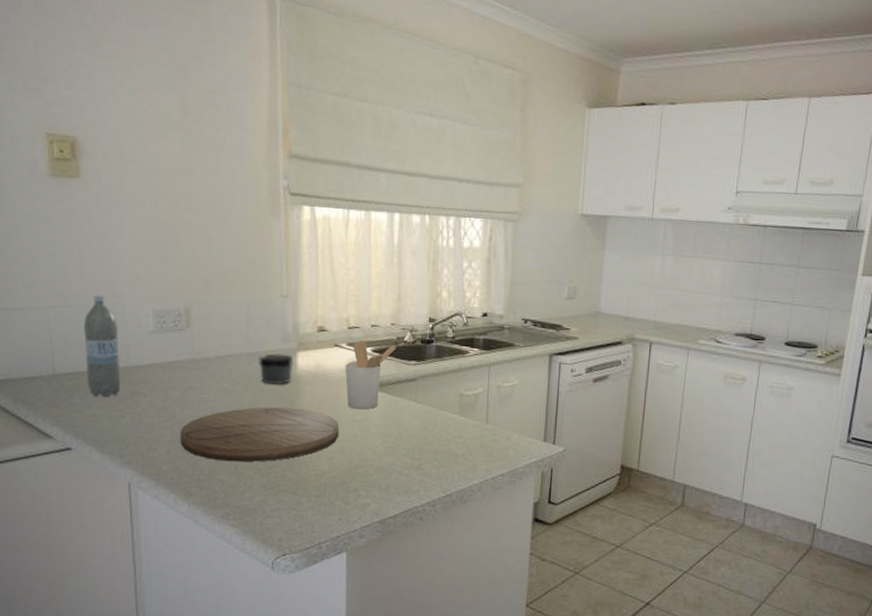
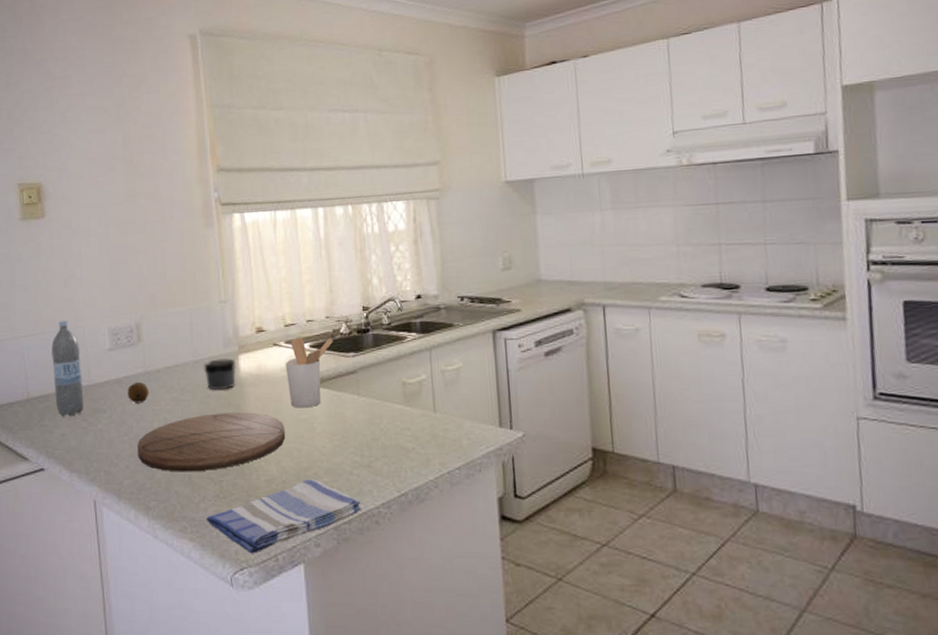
fruit: none [172,369,196,390] -> present [127,382,149,404]
dish towel: none [251,476,409,541] -> present [206,479,363,554]

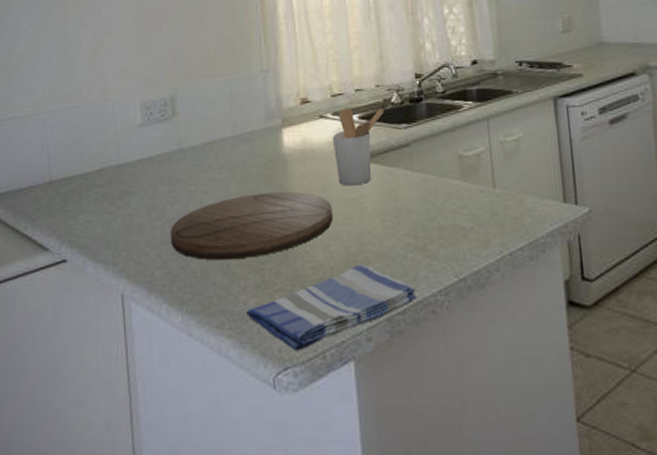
water bottle: present [52,320,84,417] -> none [77,93,112,201]
fruit: present [127,382,149,404] -> none [160,161,184,184]
jar: present [203,358,237,391] -> none [243,132,280,168]

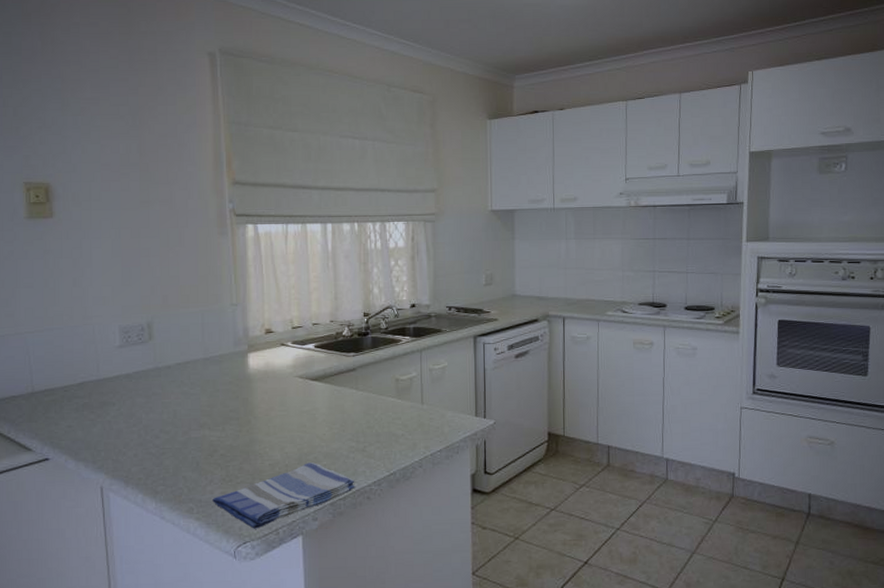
cutting board: present [171,191,333,261] -> none [146,404,290,459]
utensil holder: present [332,108,384,186] -> none [291,338,336,401]

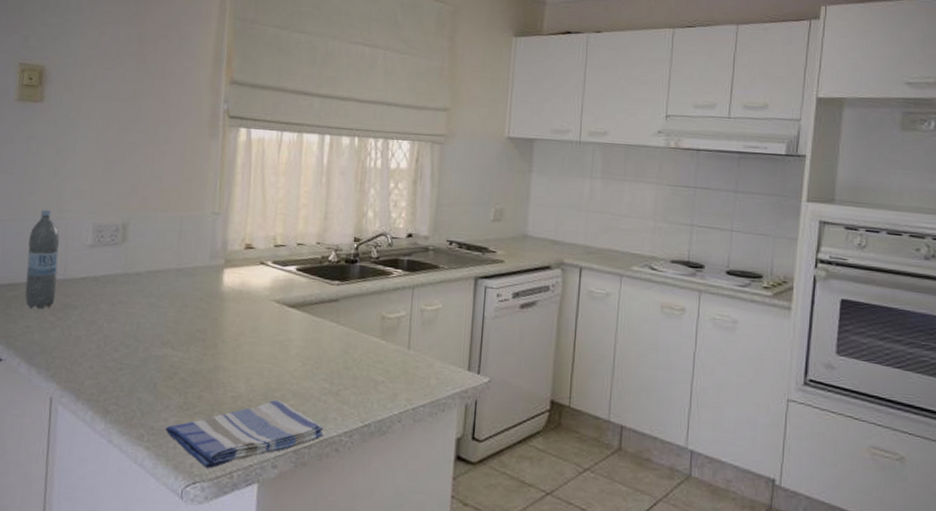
water bottle: none [59,317,92,410] -> present [25,209,60,309]

